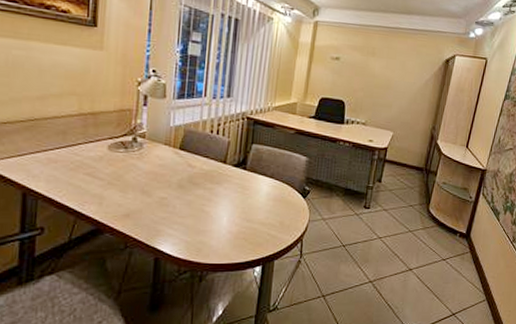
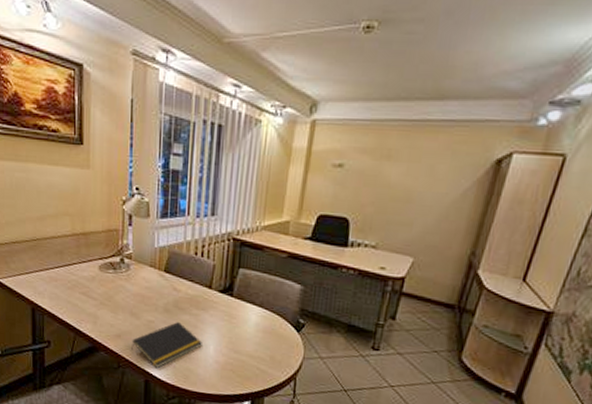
notepad: none [141,197,216,245] -> present [131,322,202,369]

